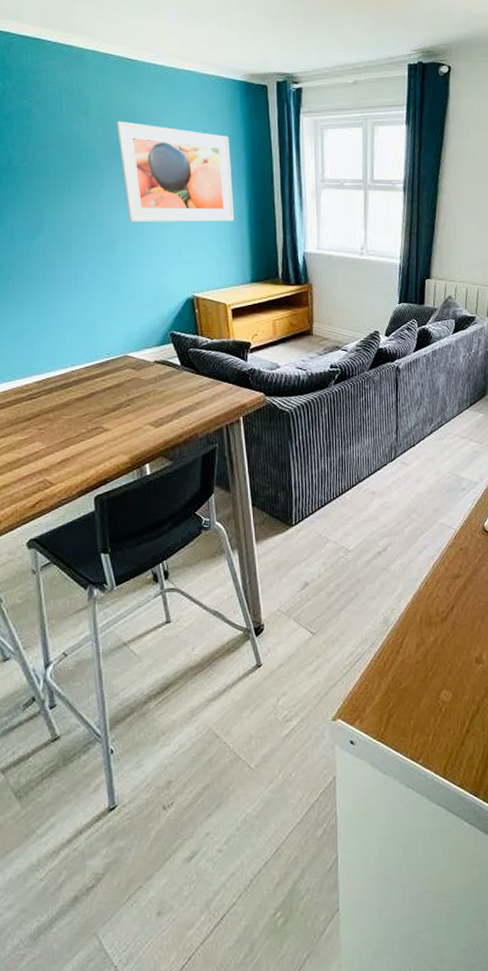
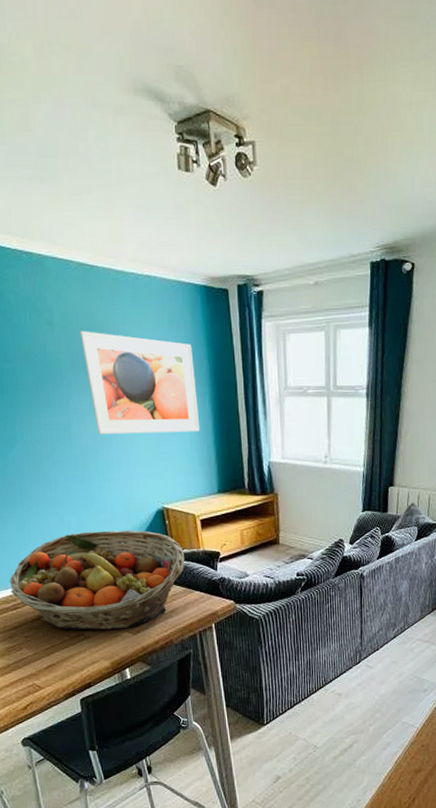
fruit basket: none [25,318,214,423] -> present [9,530,185,631]

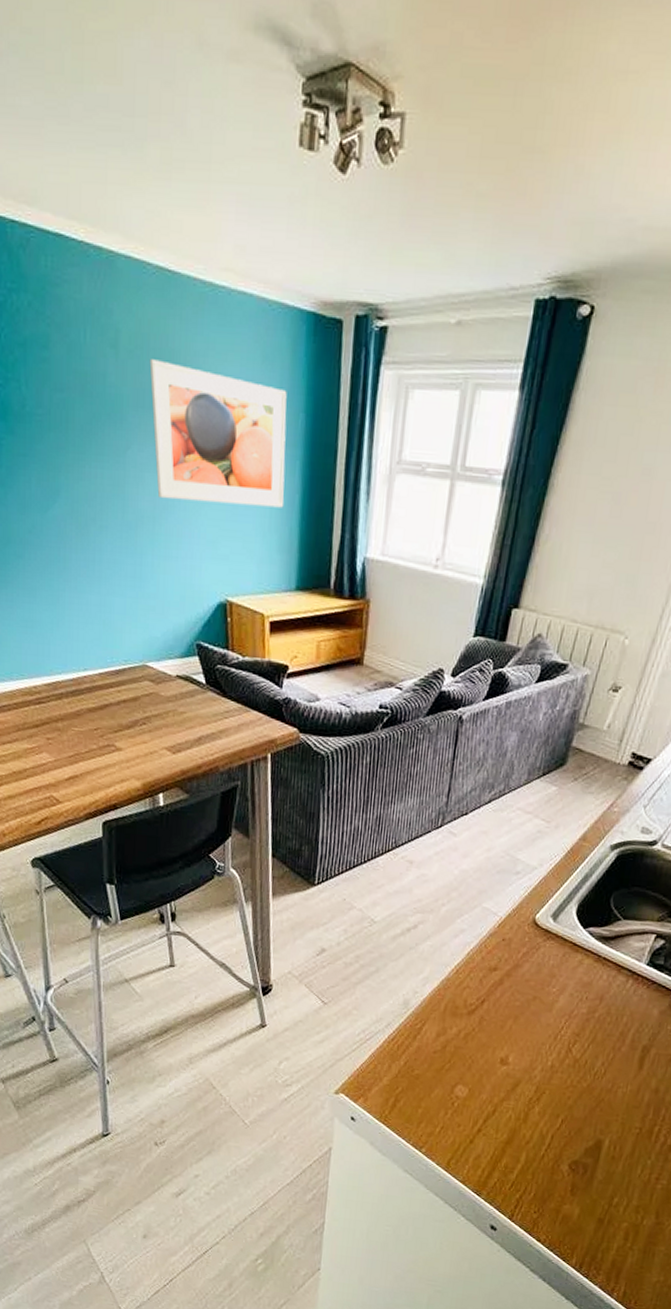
fruit basket: present [9,530,185,631] -> none [34,619,246,745]

